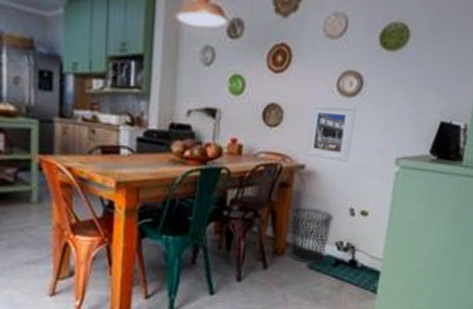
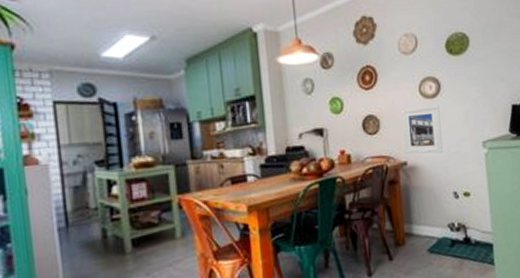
trash can: present [288,207,335,265] -> none [403,197,442,249]

